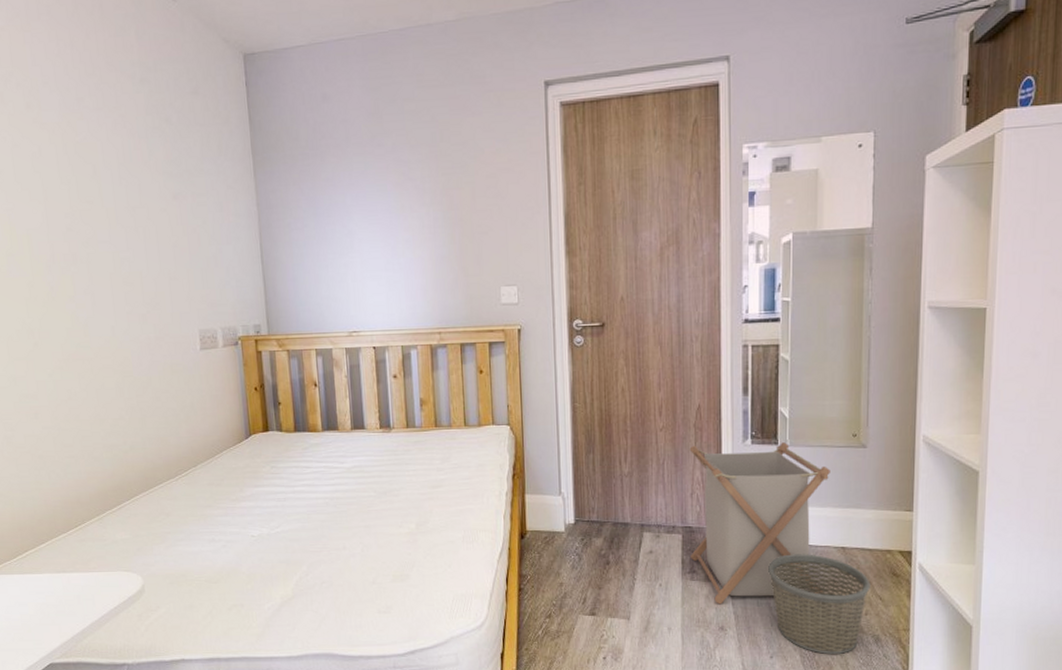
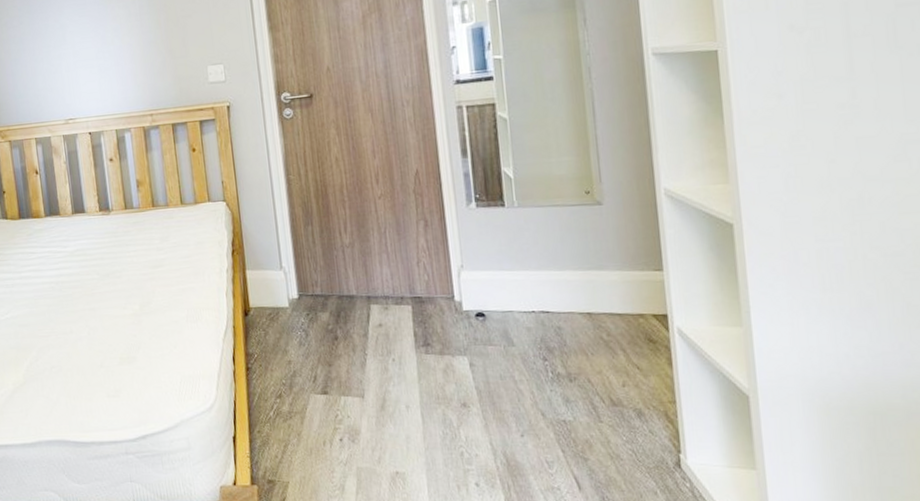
laundry basket: present [689,442,830,605] -> none [411,204,572,379]
basket: present [768,554,871,655] -> none [508,321,625,432]

